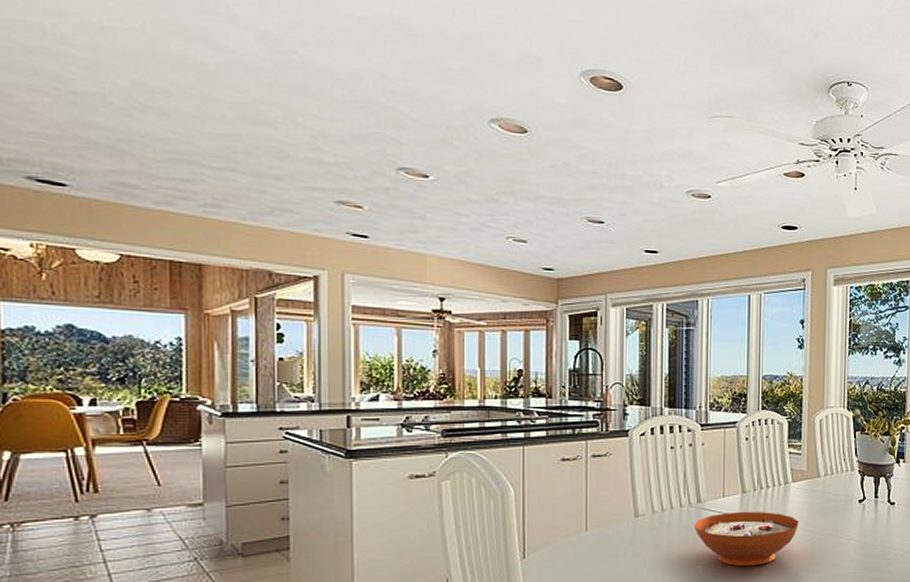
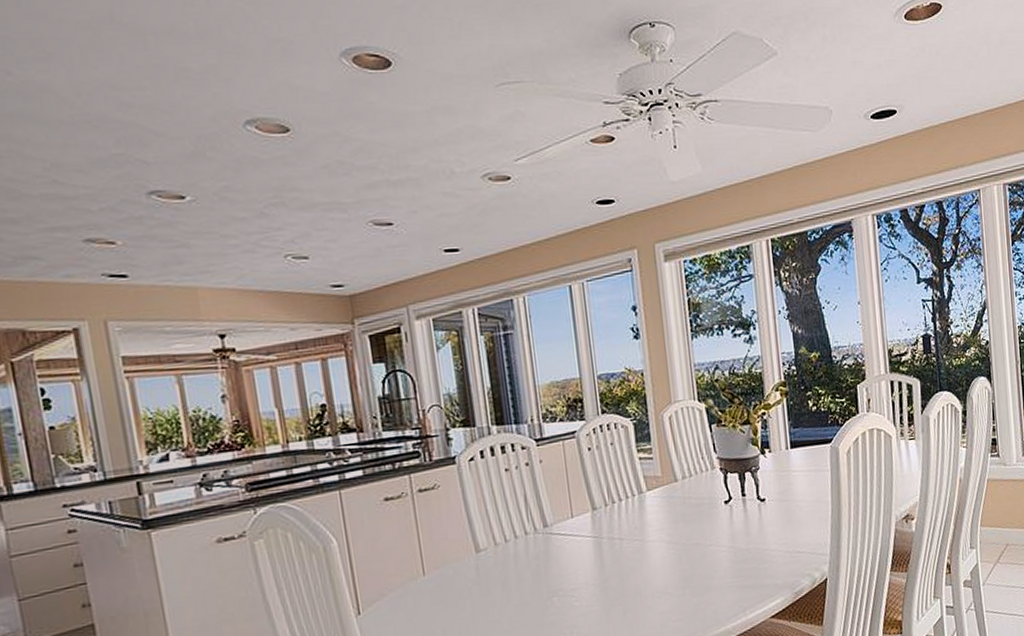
decorative bowl: present [693,511,799,567] -> none [543,527,661,593]

